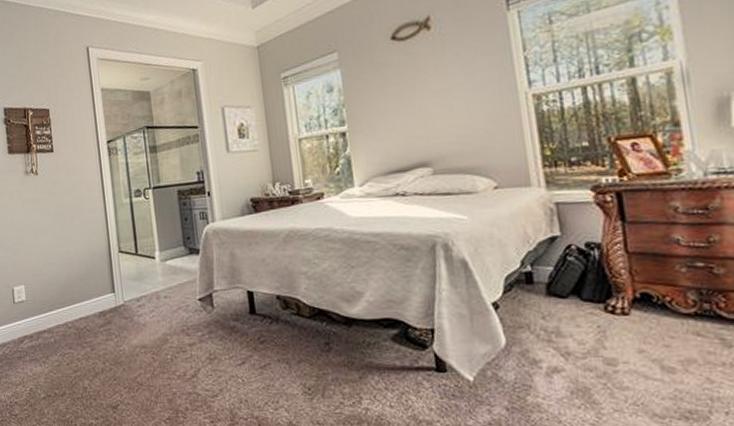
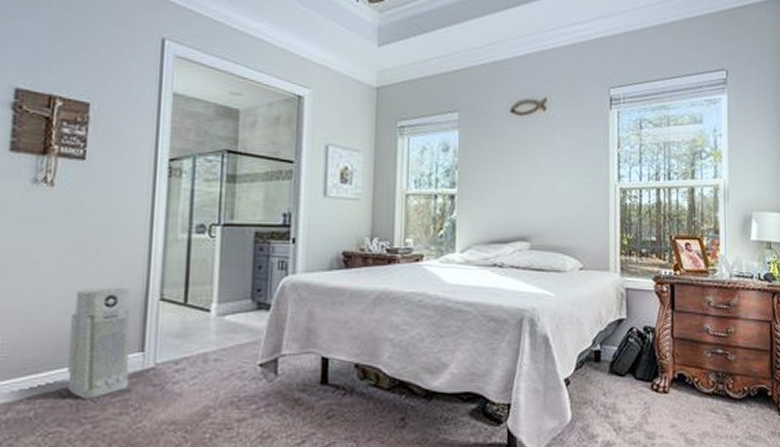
air purifier: none [64,244,109,329] -> present [66,287,131,399]

